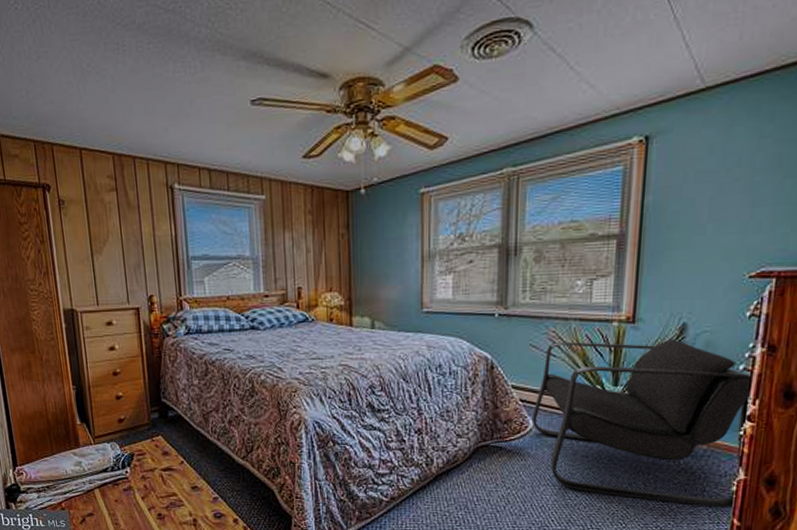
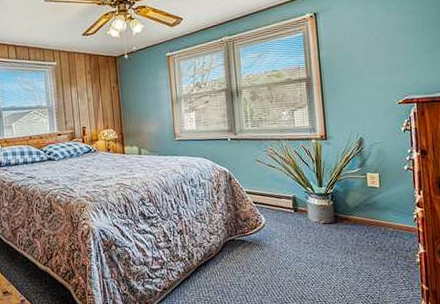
armchair: present [531,338,752,508] -> none [263,149,422,277]

